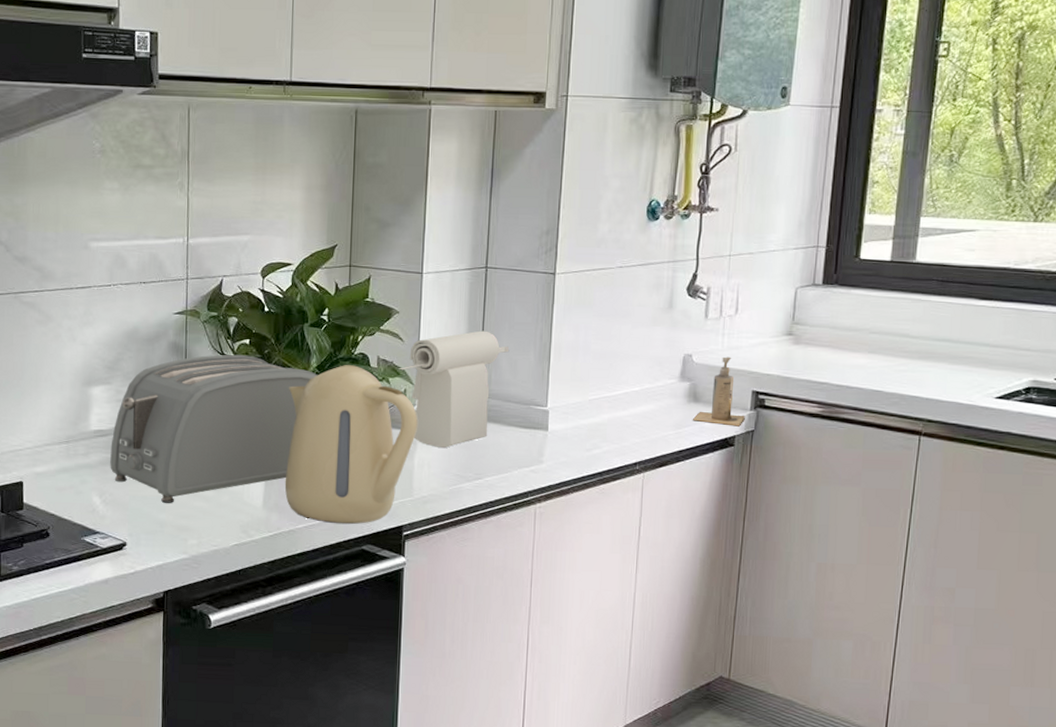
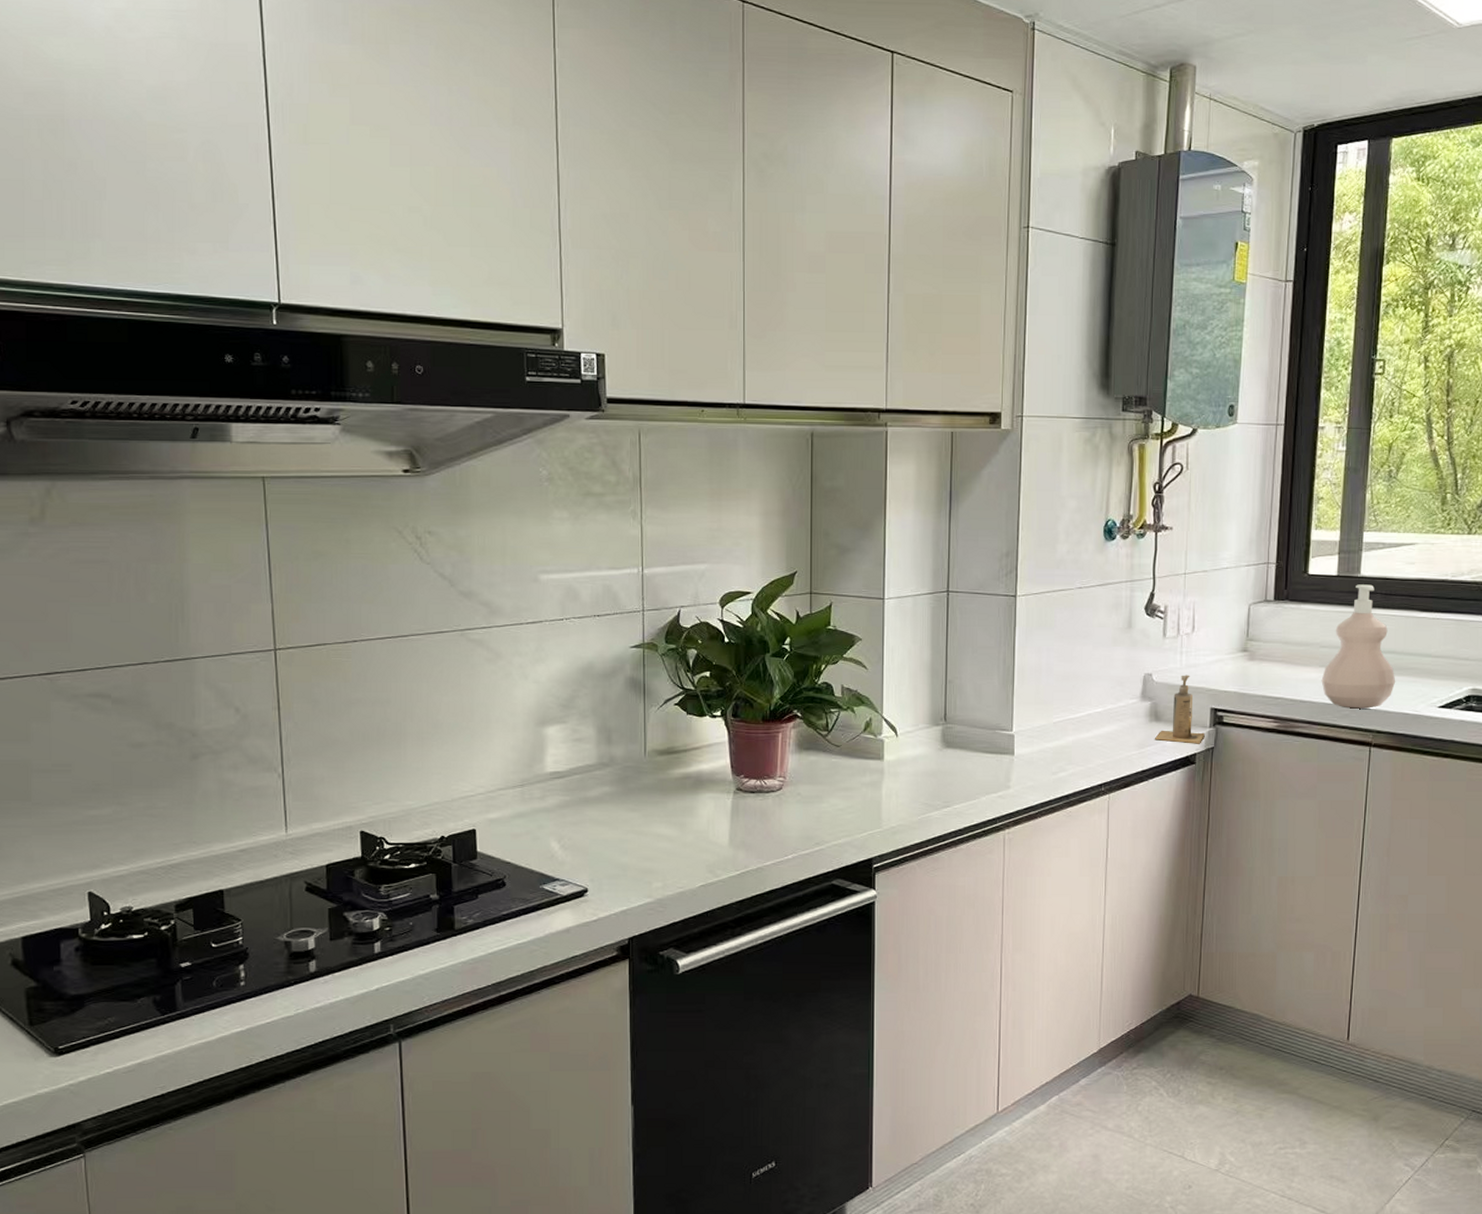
toaster: present [110,354,318,504] -> none [568,687,782,847]
kettle: present [284,364,418,525] -> none [751,694,884,859]
roll-top bag: present [397,330,510,448] -> none [861,656,974,776]
soap bottle: none [870,270,950,397] -> present [1321,584,1396,709]

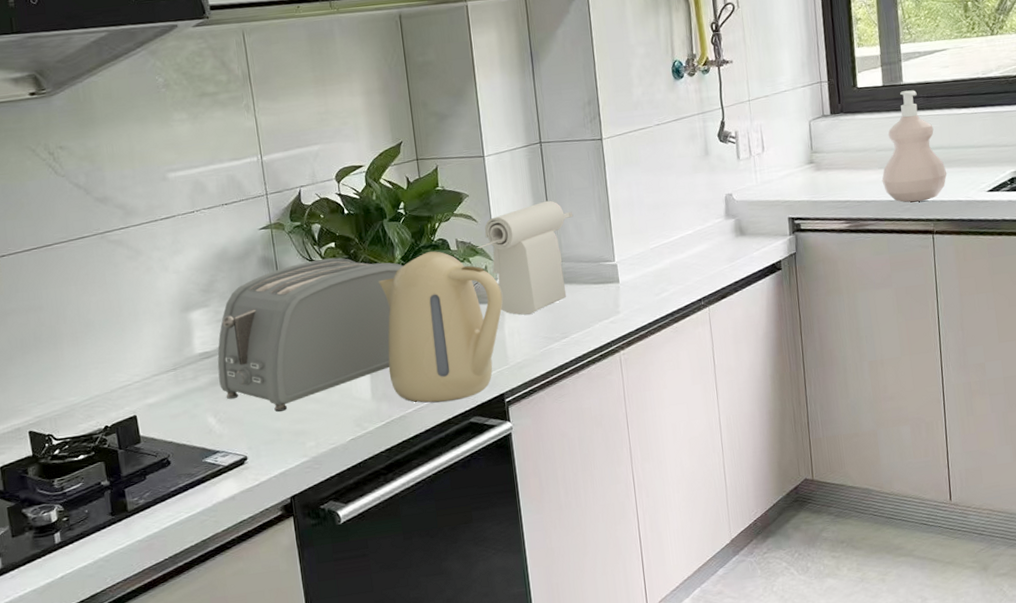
toaster: none [568,687,782,847] -> present [217,257,404,413]
kettle: none [751,694,884,859] -> present [378,251,503,404]
roll-top bag: none [861,656,974,776] -> present [475,200,574,315]
soap dispenser: present [1155,675,1205,744] -> none [743,190,787,253]

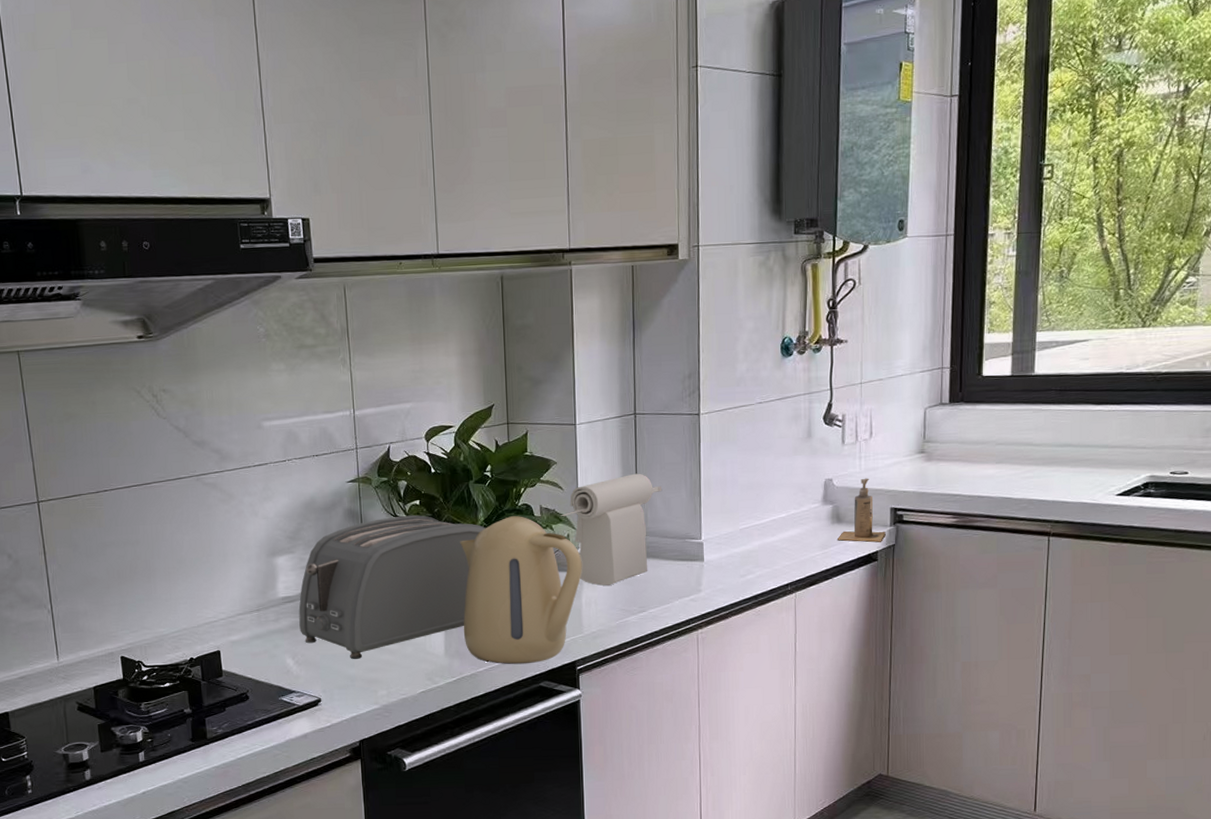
soap dispenser: none [743,190,787,253] -> present [838,478,886,543]
soap bottle: present [882,90,947,203] -> none [998,382,1073,501]

